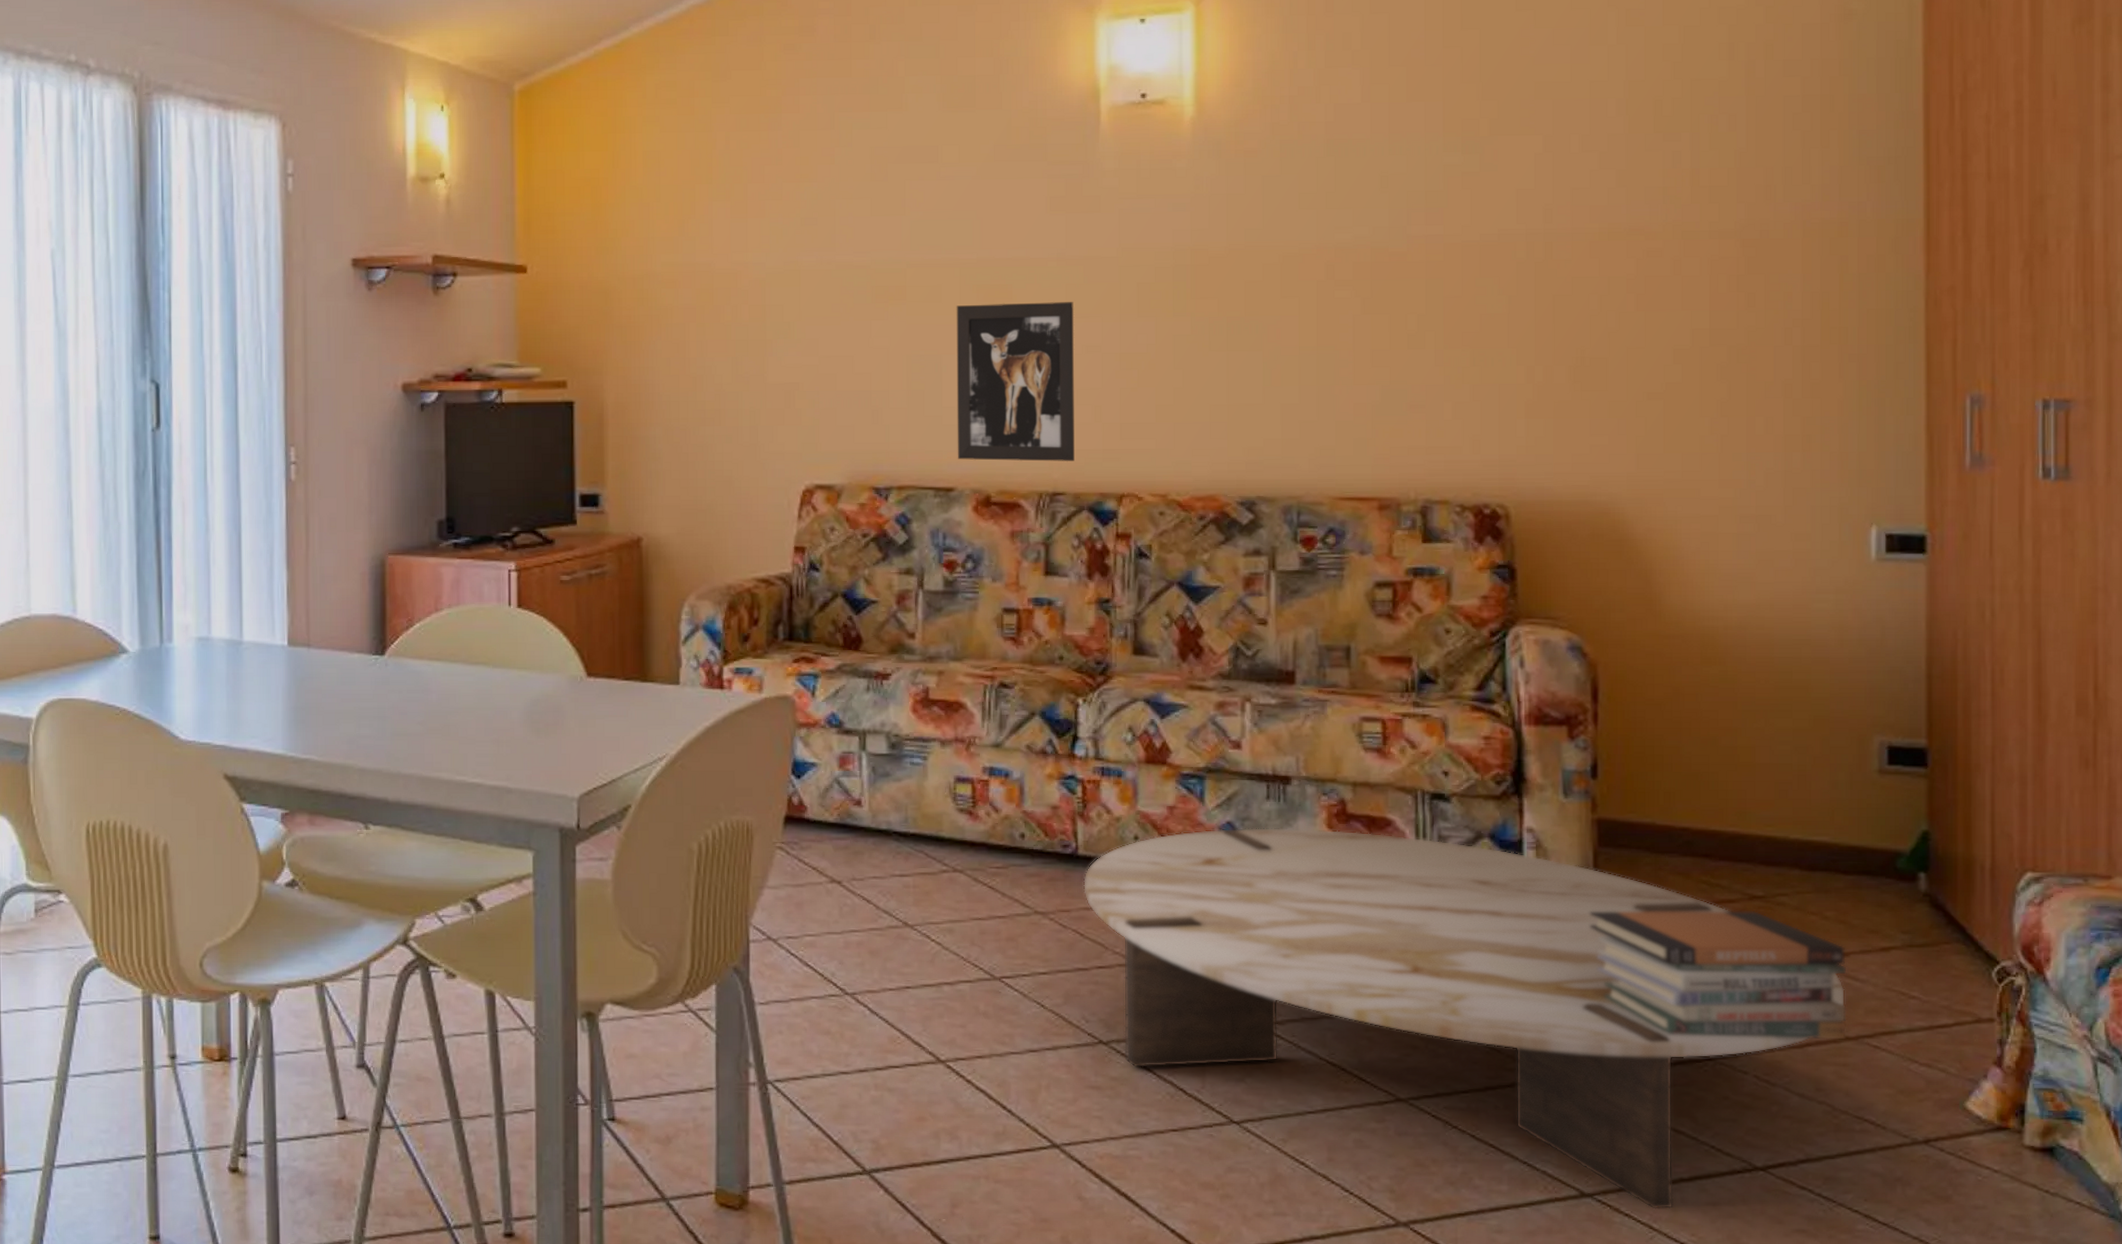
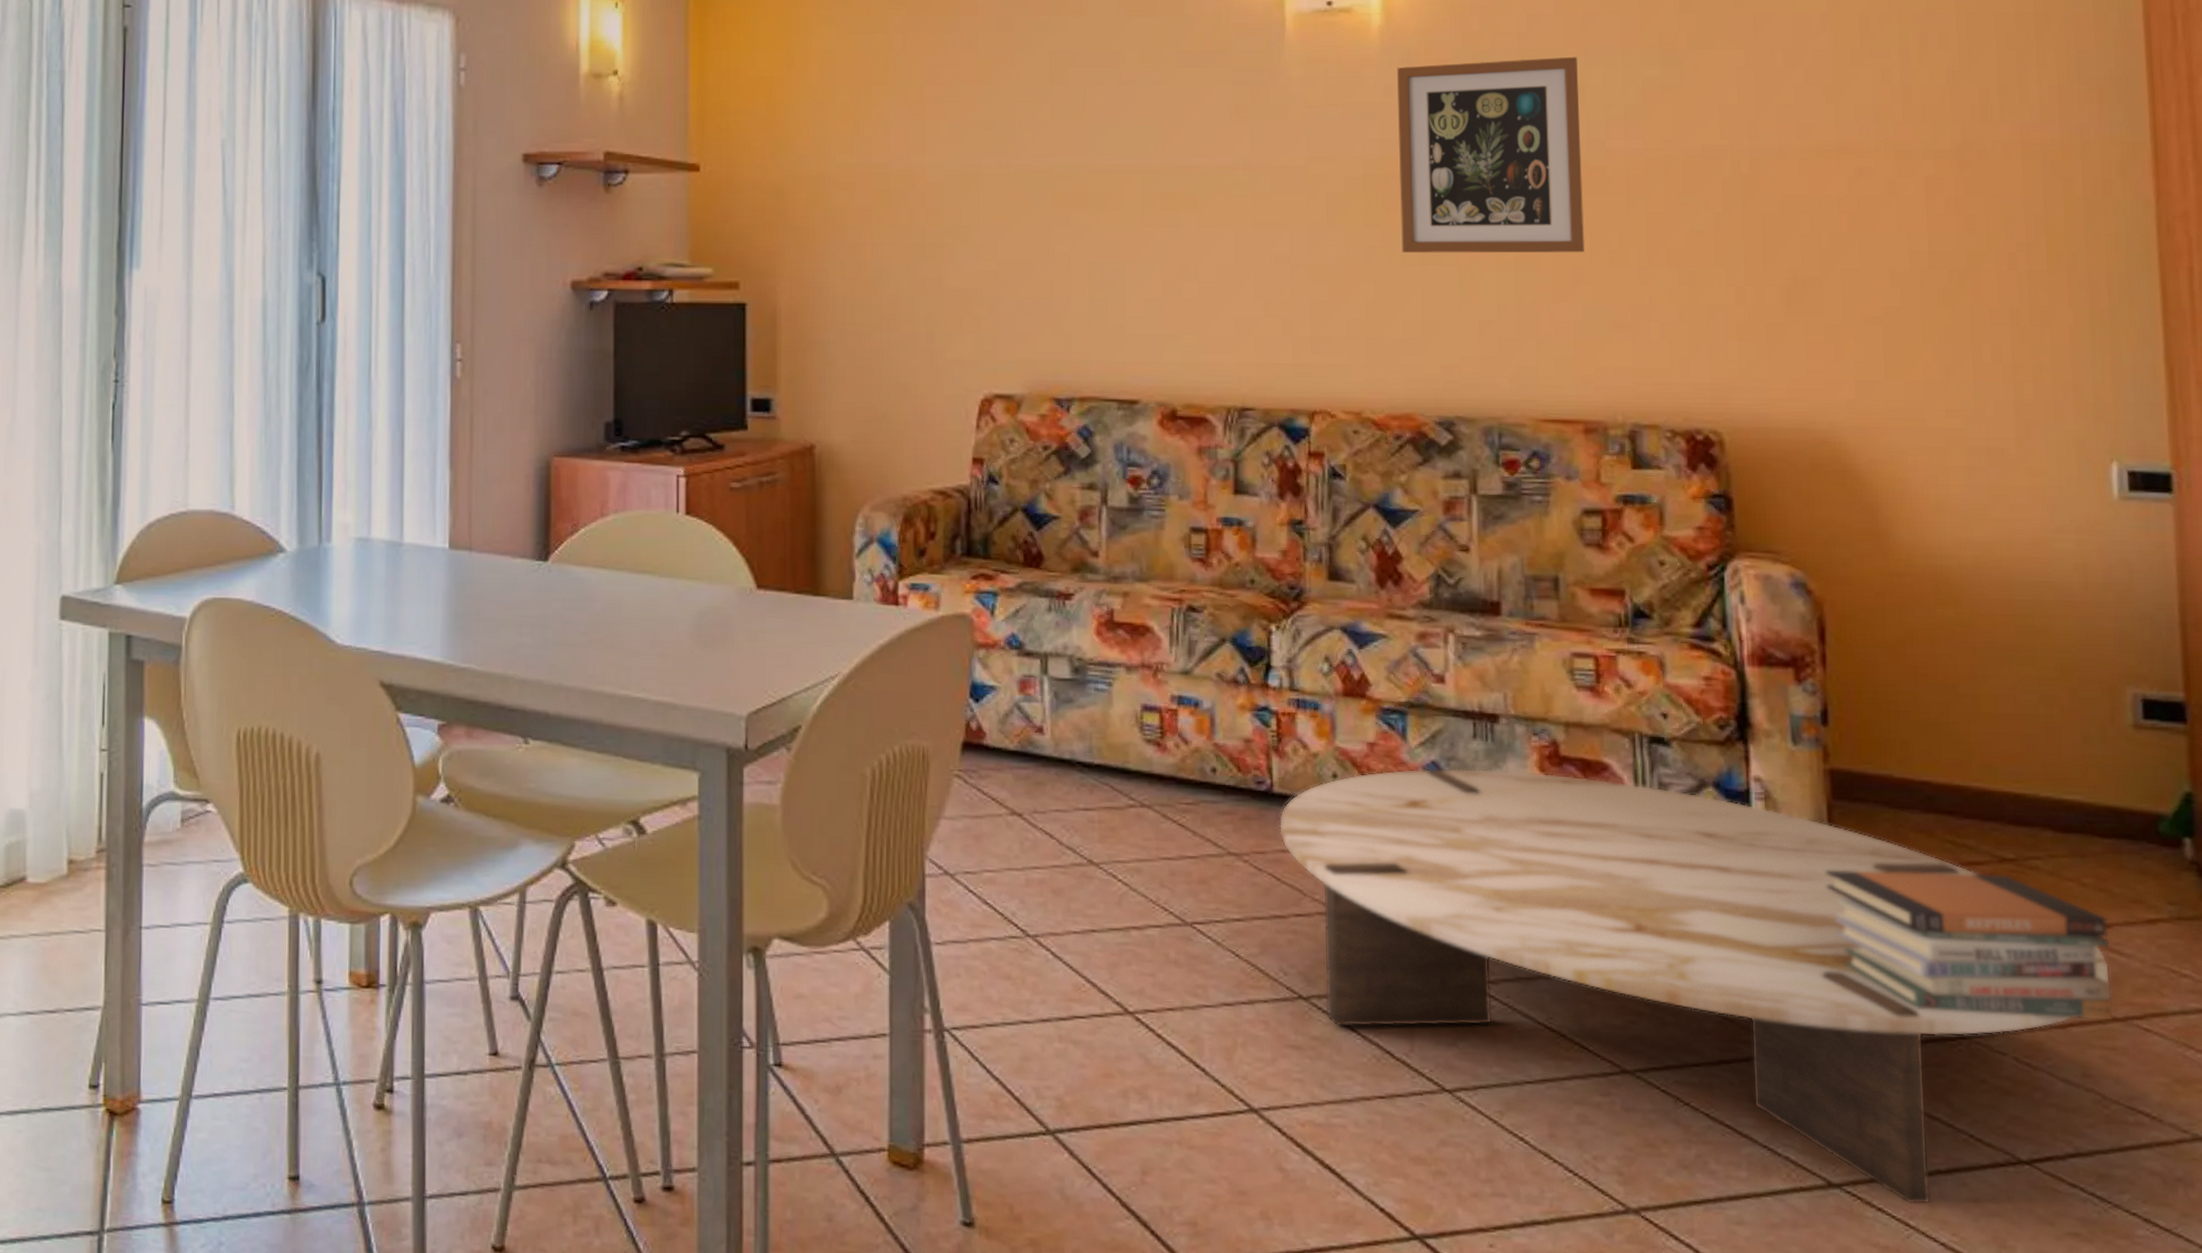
wall art: present [956,302,1074,461] -> none [1139,211,1264,375]
wall art: none [1208,145,1383,340] -> present [1397,56,1584,253]

